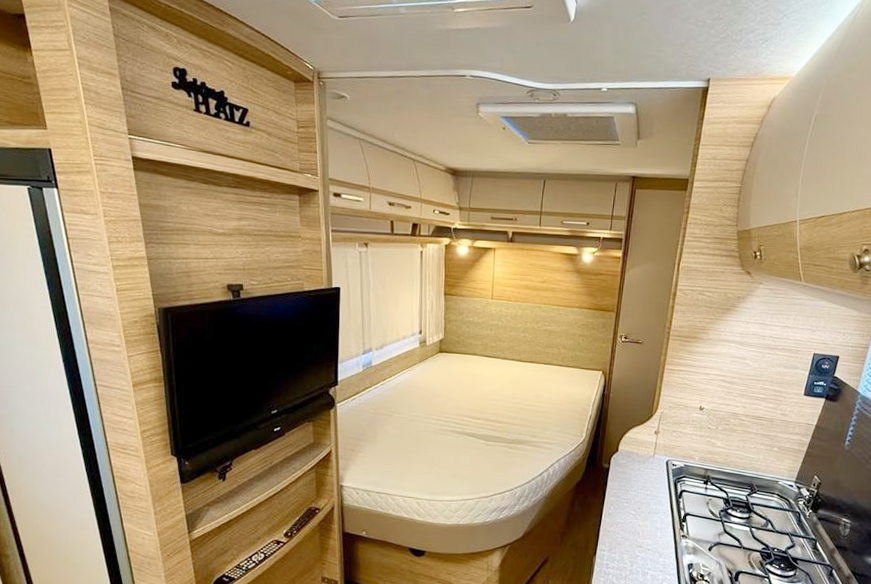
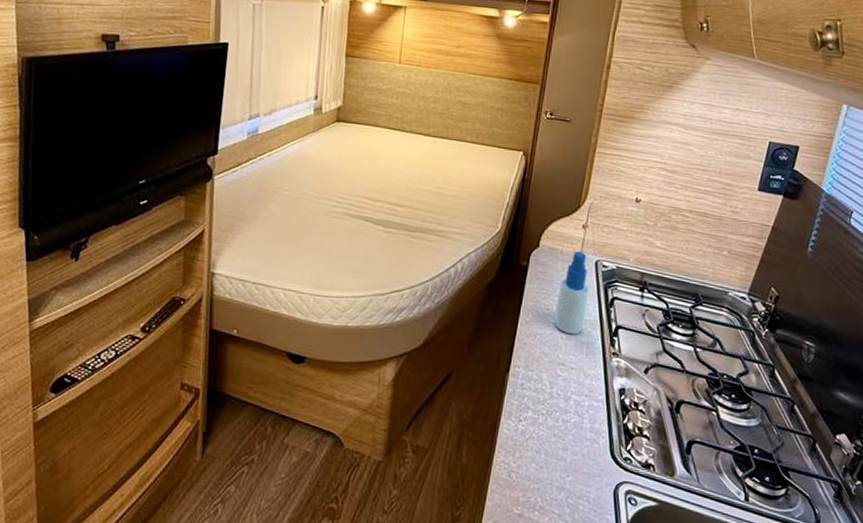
spray bottle: none [632,453,661,522] -> present [553,251,589,335]

